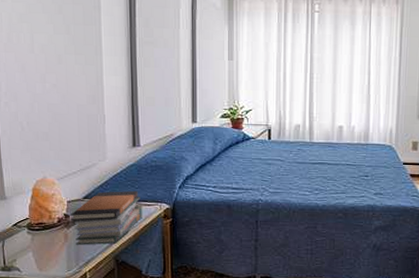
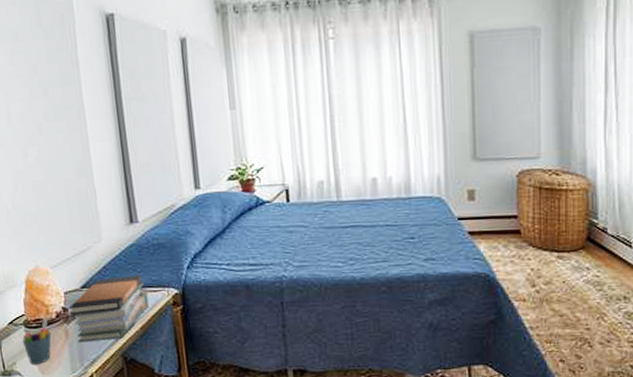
pen holder: none [25,223,52,263] -> present [23,319,51,365]

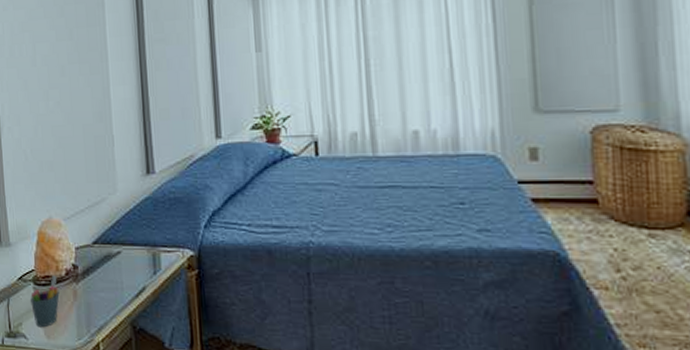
book stack: present [68,274,146,342] -> none [78,232,159,306]

